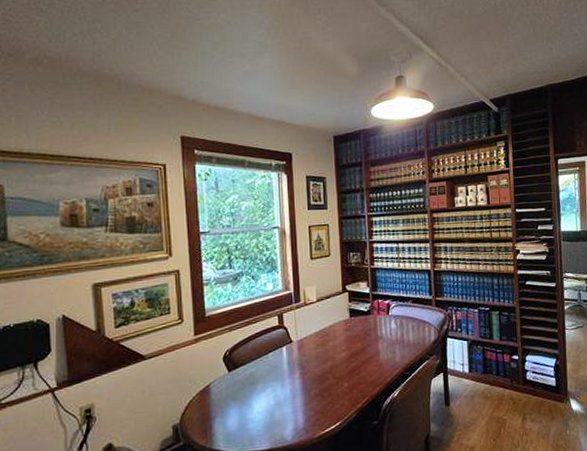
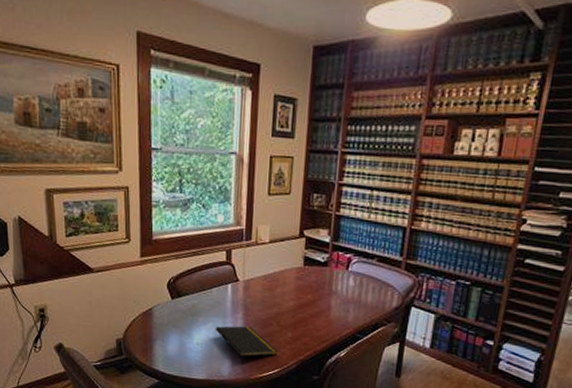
notepad: none [274,384,337,426] -> present [215,326,278,365]

